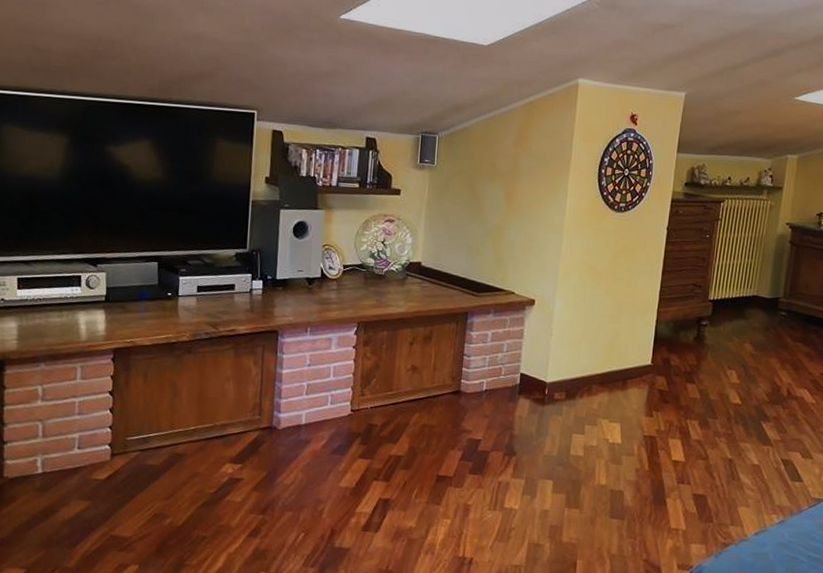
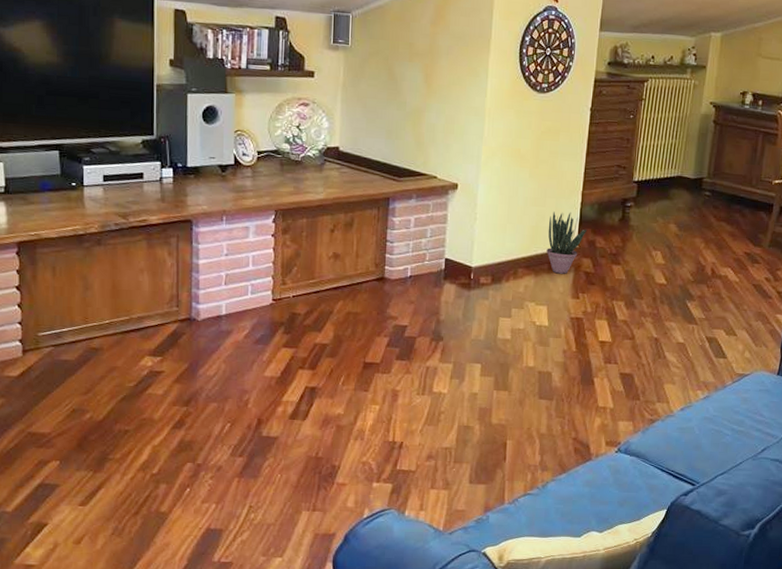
potted plant: none [621,329,661,392] -> present [546,211,587,274]

